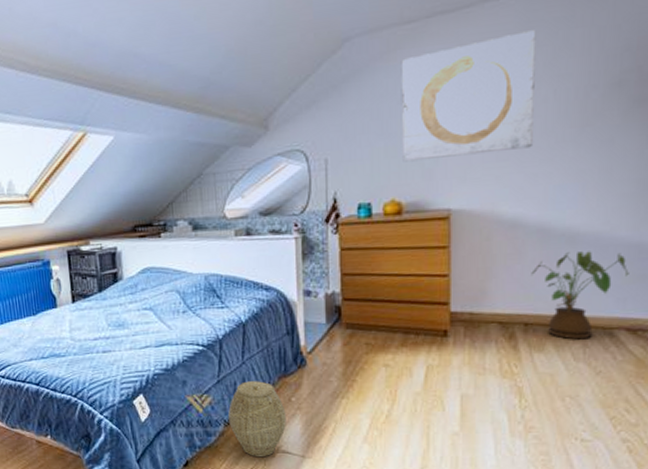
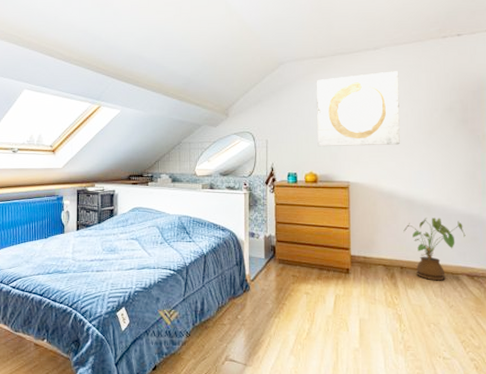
woven basket: present [228,381,286,456] -> none [190,301,233,363]

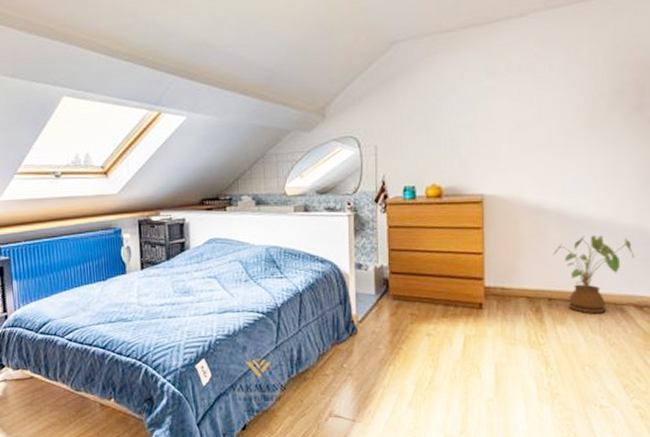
wall art: present [316,71,400,147] -> none [440,44,552,152]

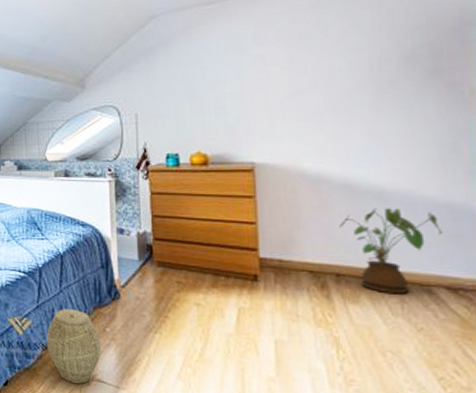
woven basket: none [285,348,338,420] -> present [46,309,101,383]

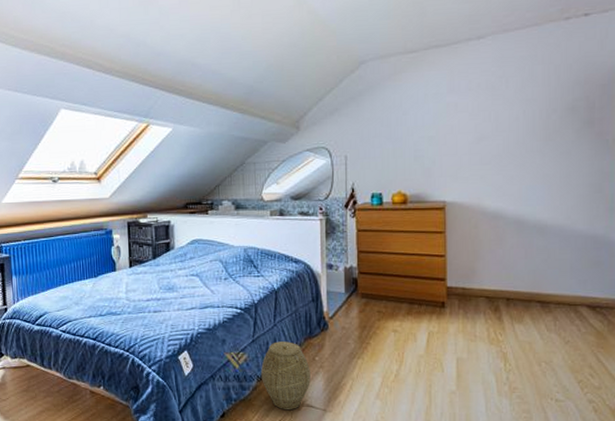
house plant: present [339,208,443,295] -> none [511,240,587,314]

